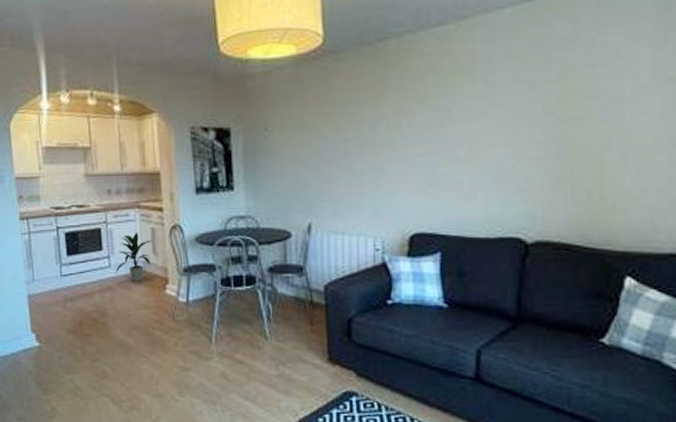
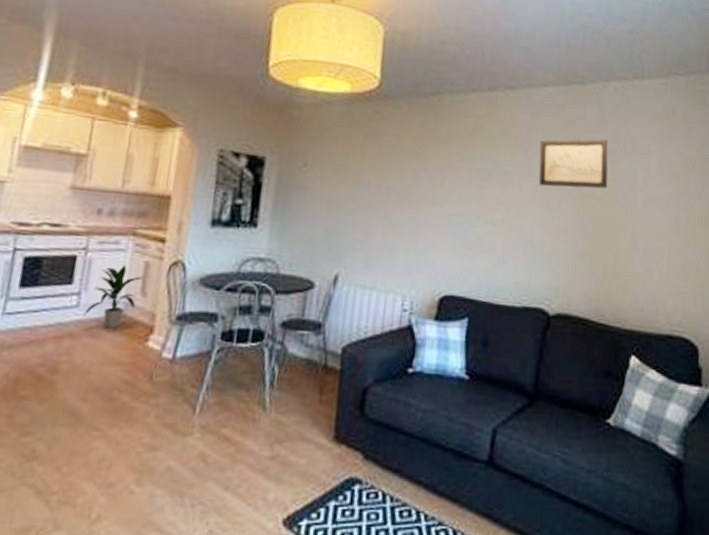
wall art: none [502,54,587,116] -> present [539,139,608,189]

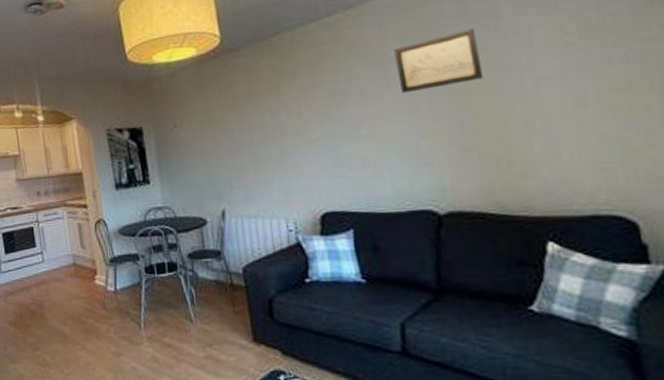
indoor plant: present [84,264,145,329] -> none [48,228,81,274]

